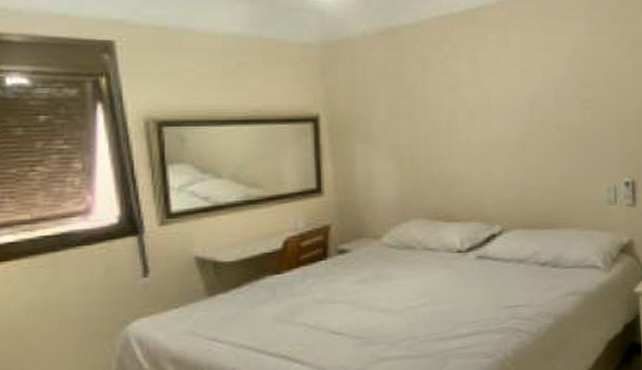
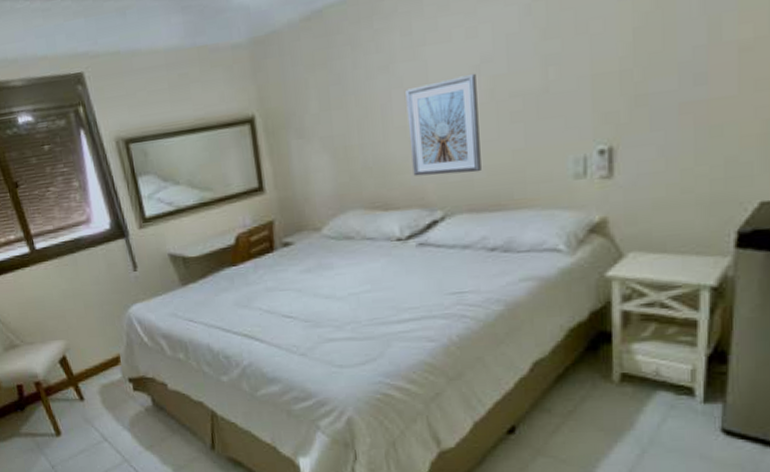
picture frame: none [470,105,534,192] -> present [405,73,481,176]

